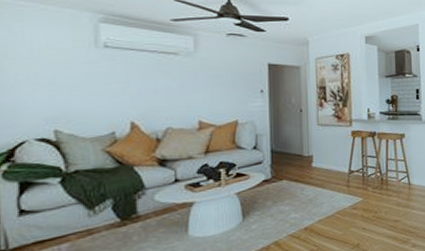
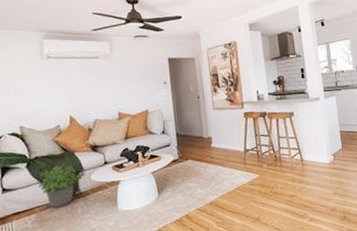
potted plant: none [76,180,140,235] -> present [38,164,81,208]

